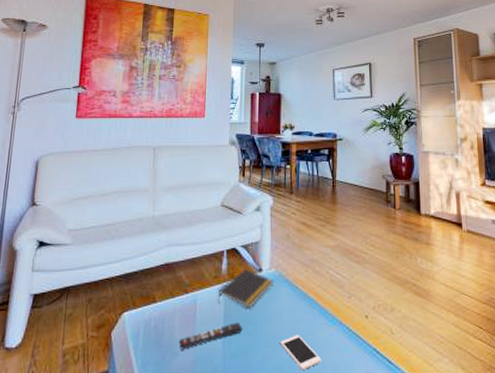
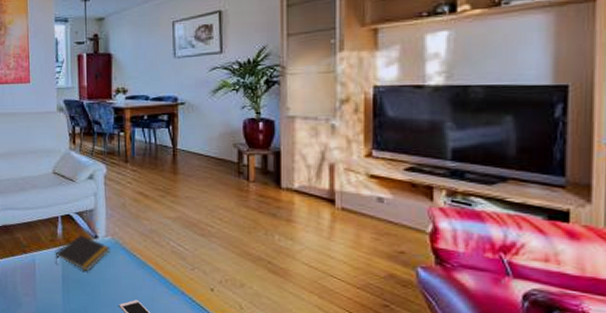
remote control: present [178,322,243,350] -> none [21,283,82,302]

